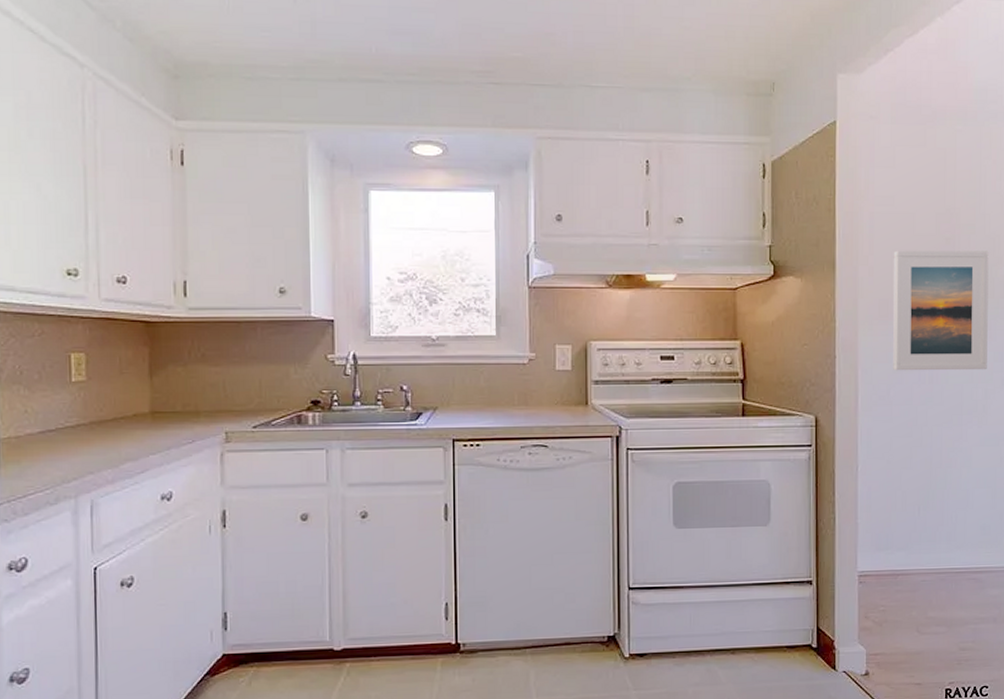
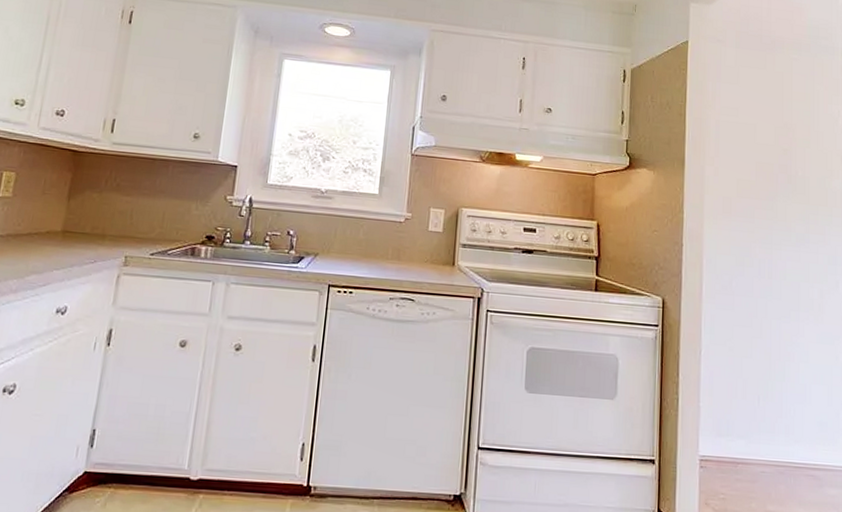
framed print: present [893,250,989,371] -> none [735,155,822,272]

